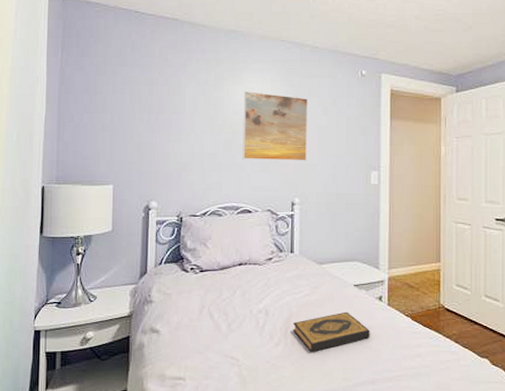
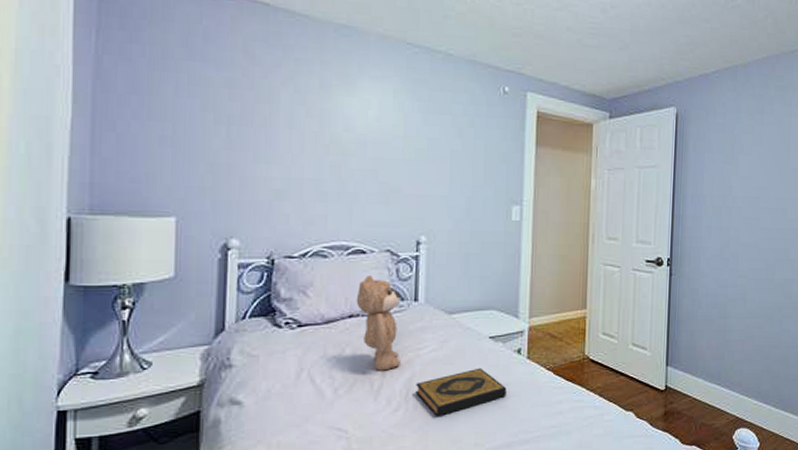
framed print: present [242,92,309,161] -> none [355,104,440,192]
teddy bear: none [244,231,280,311] -> present [356,276,401,371]

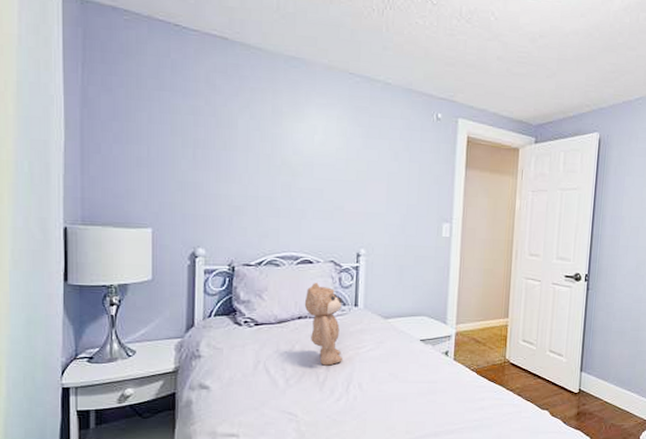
hardback book: present [416,368,507,416] -> none [355,366,435,407]

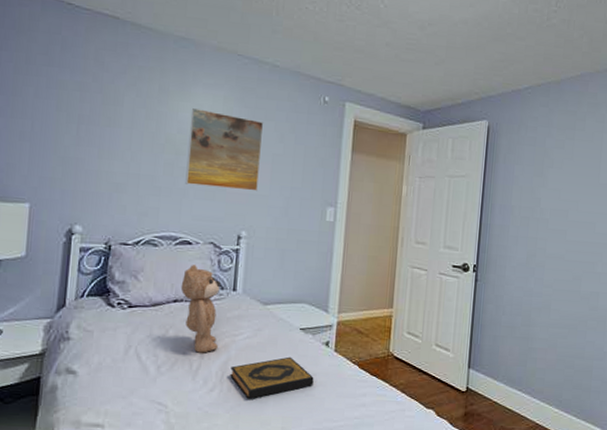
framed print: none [303,129,378,210] -> present [185,108,264,191]
hardback book: none [355,366,435,407] -> present [230,356,314,399]

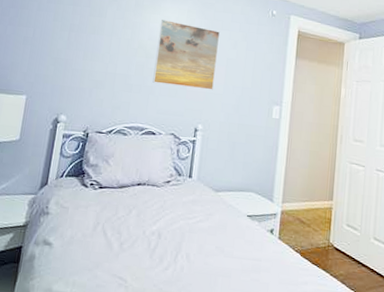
teddy bear: present [180,265,221,353] -> none [144,153,179,233]
hardback book: present [230,356,314,399] -> none [183,241,259,280]

